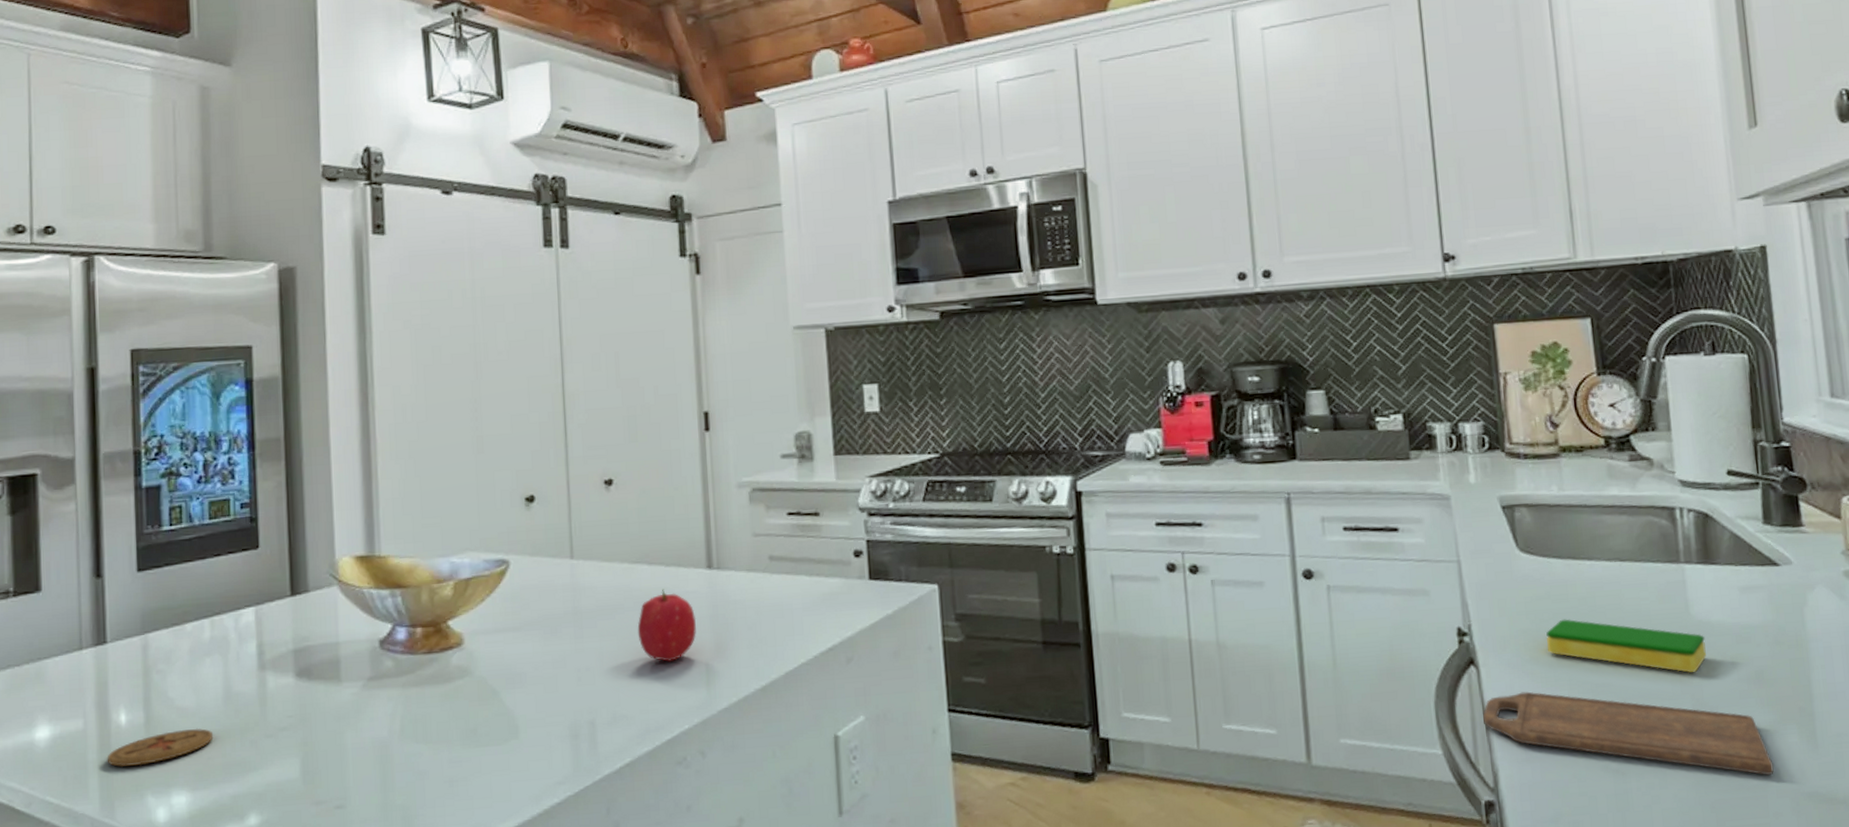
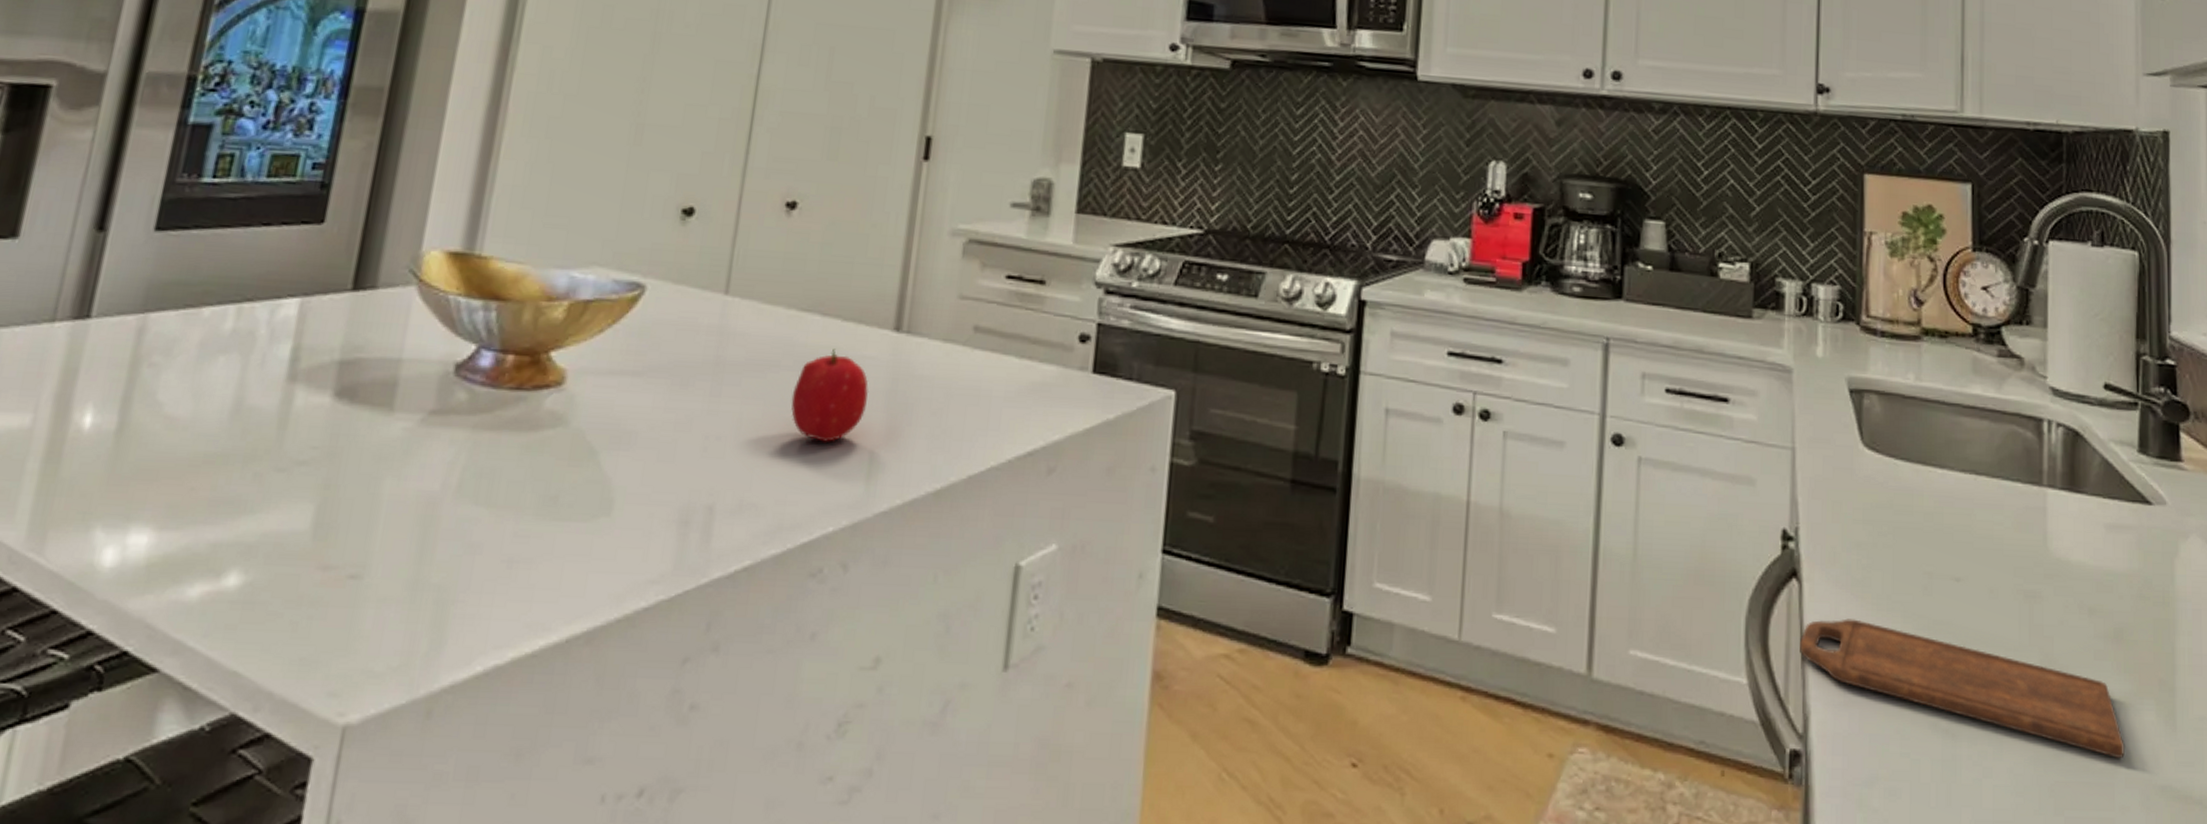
coaster: present [107,728,214,768] -> none [51,446,206,487]
dish sponge: present [1546,619,1706,673] -> none [1883,535,2062,621]

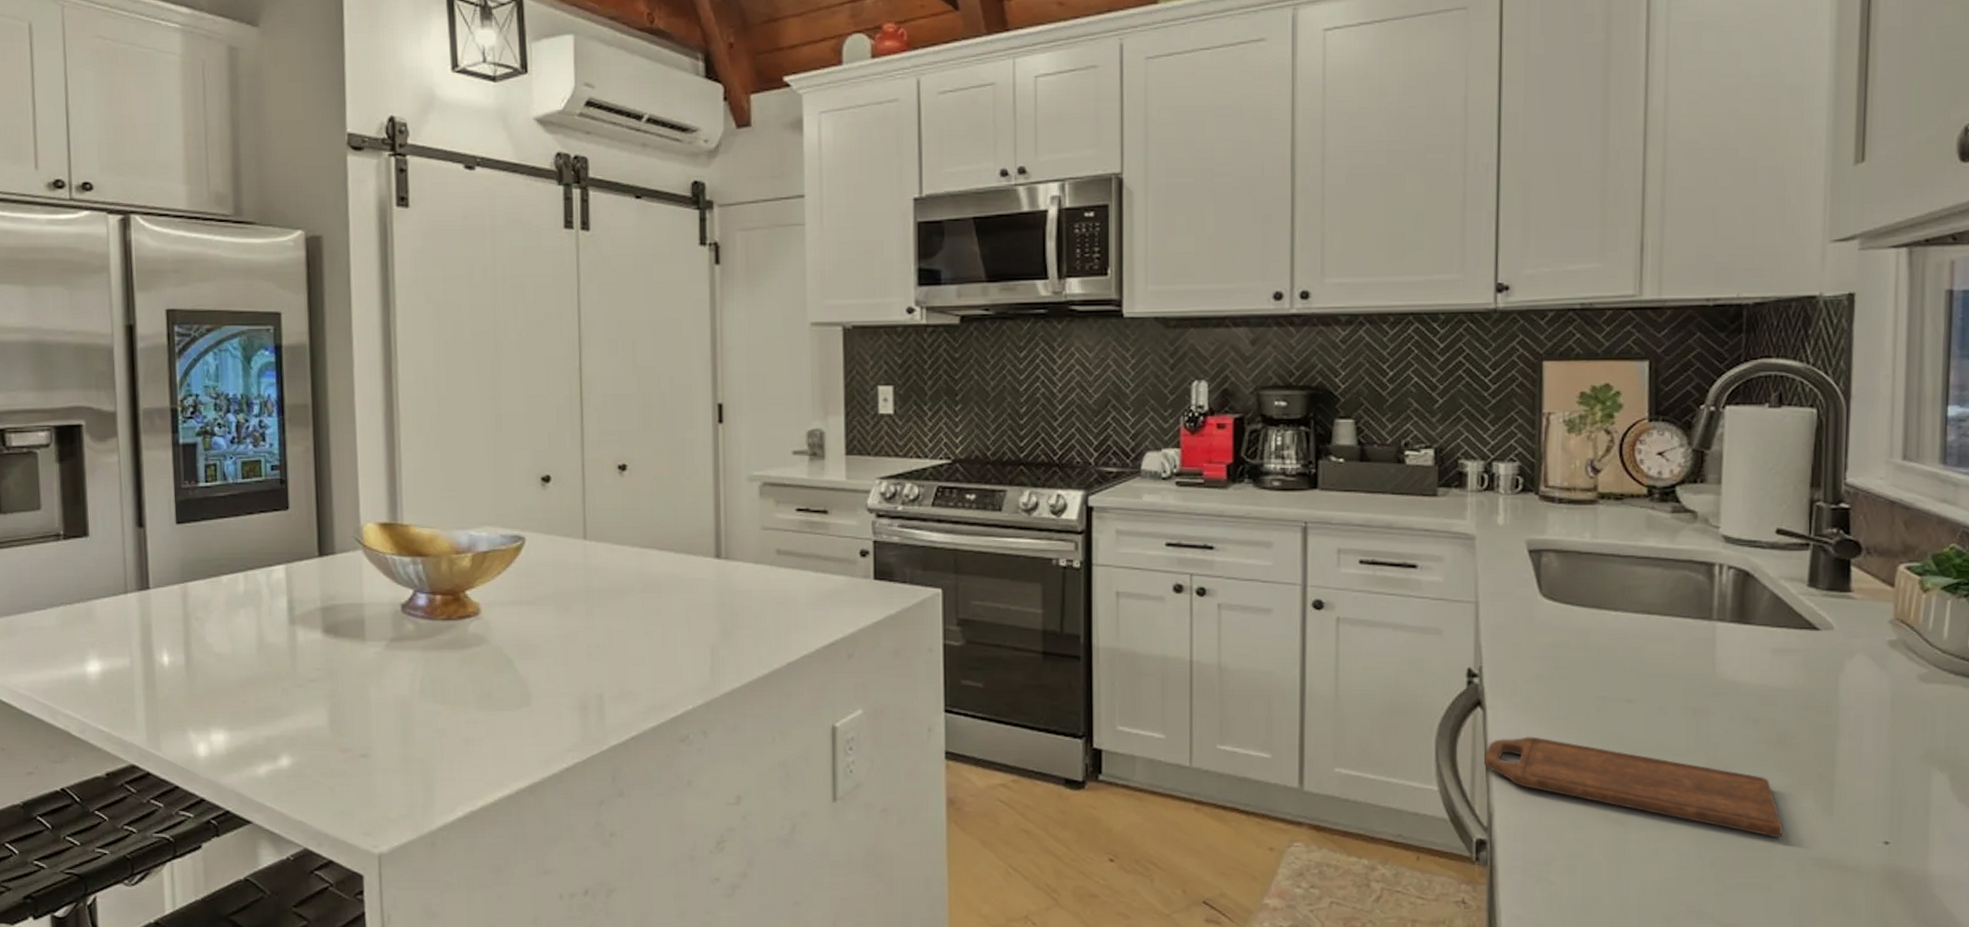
fruit: present [791,348,869,442] -> none [646,574,703,644]

